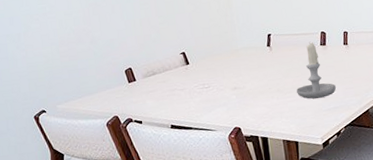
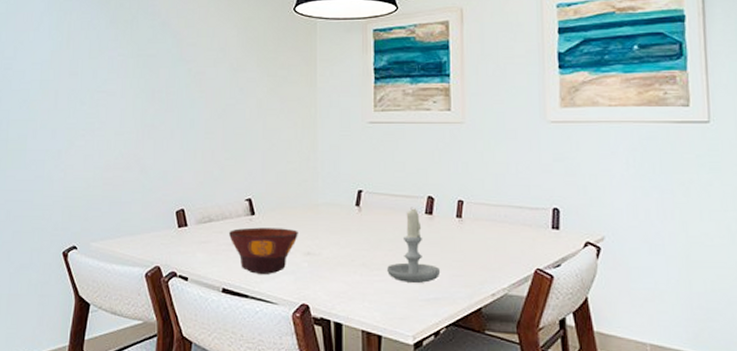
bowl: none [170,71,226,111] -> present [228,227,298,275]

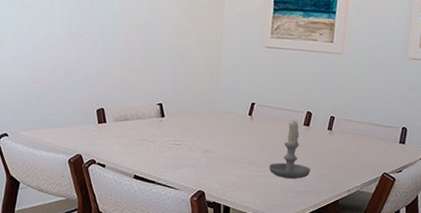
bowl: present [228,227,298,275] -> none [141,127,200,167]

